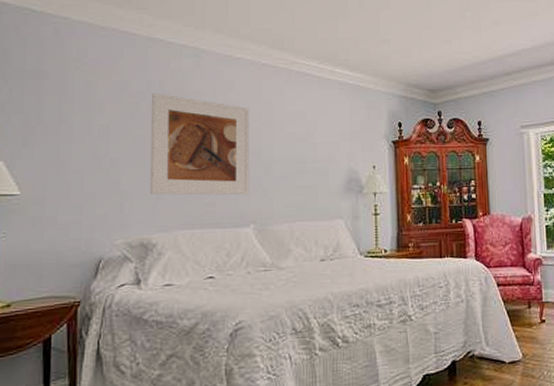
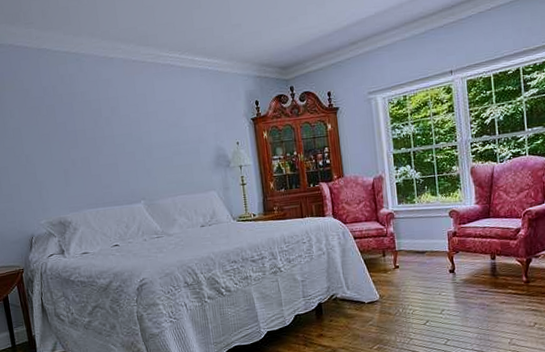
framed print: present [149,92,249,196] -> none [48,96,137,182]

